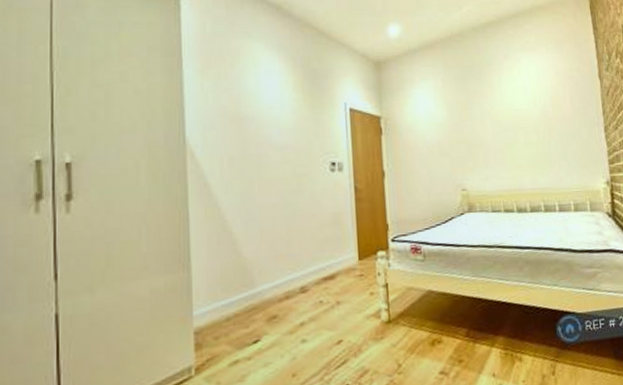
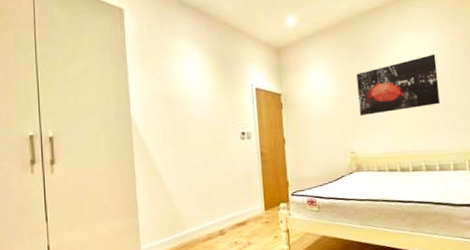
wall art: none [468,78,559,147] -> present [356,53,440,116]

